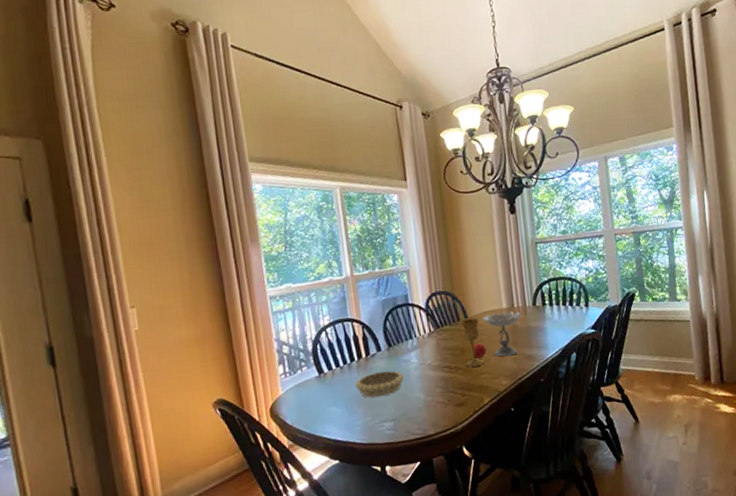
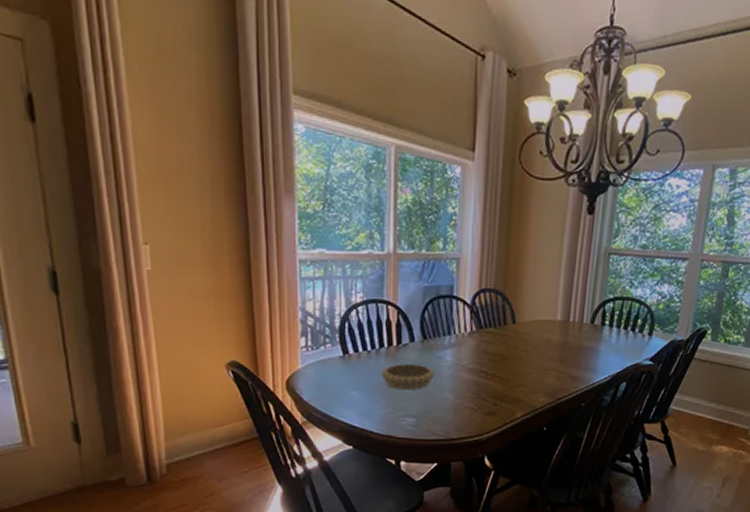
goblet: present [459,310,522,367] -> none [504,323,576,377]

